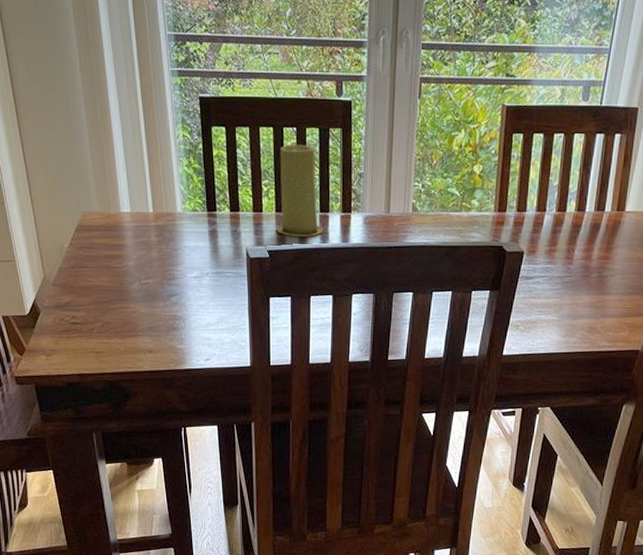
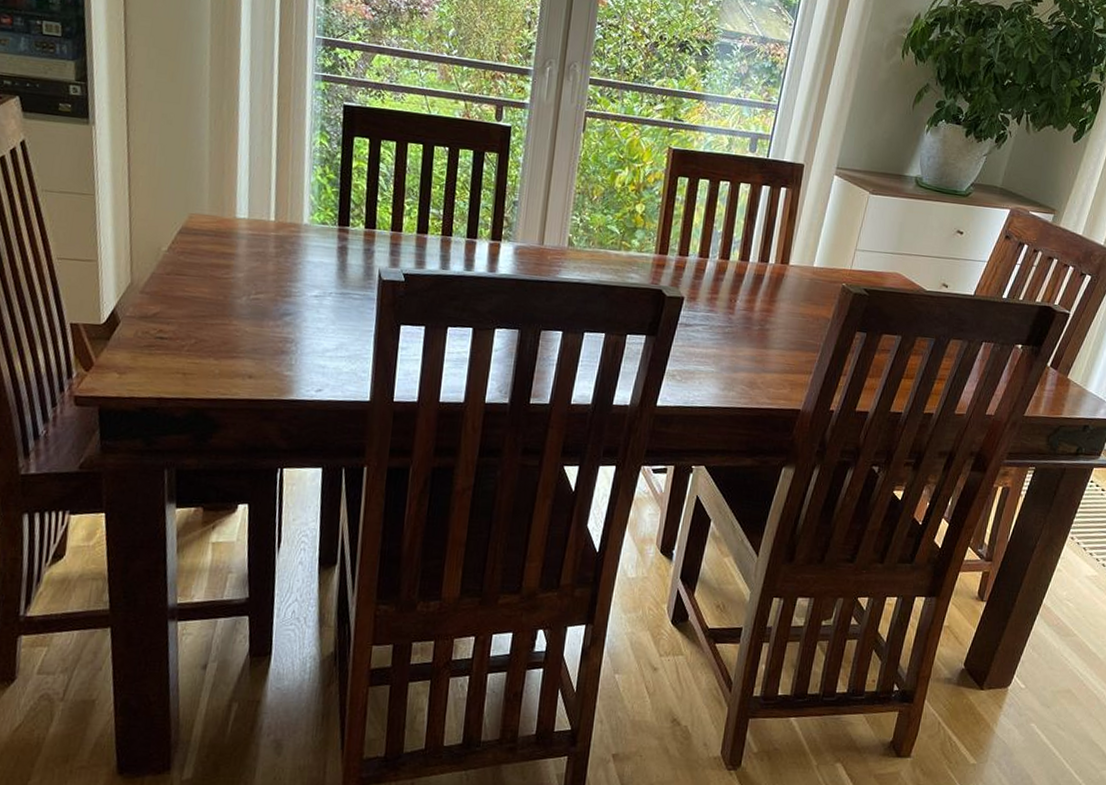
candle: present [277,144,323,237] -> none [416,164,468,263]

